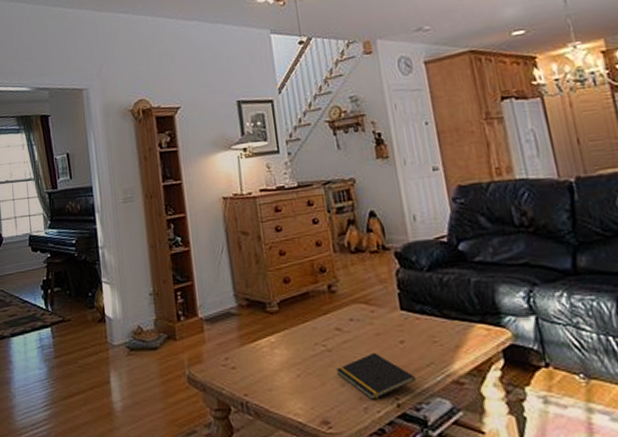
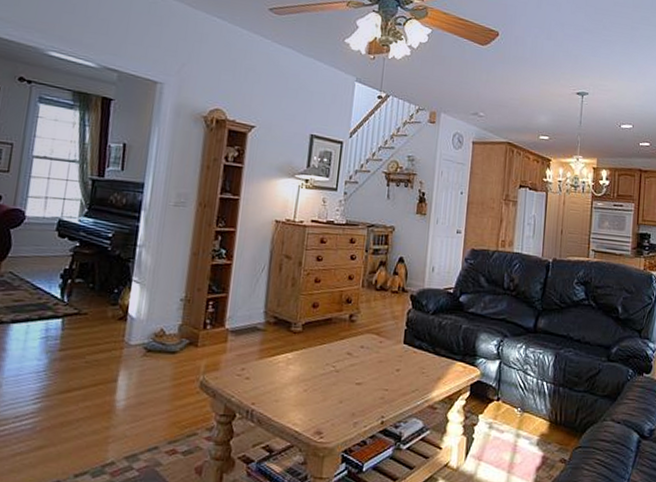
notepad: present [337,352,417,400] -> none [339,376,402,416]

